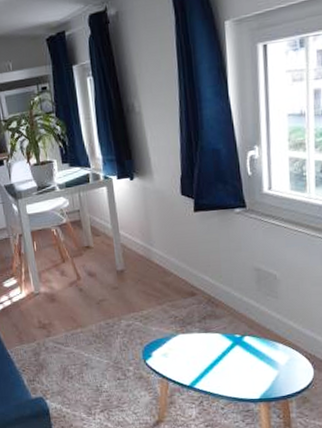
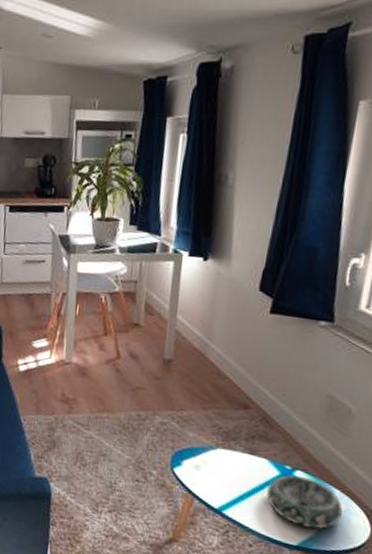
decorative bowl: none [226,340,288,382] -> present [266,474,343,529]

